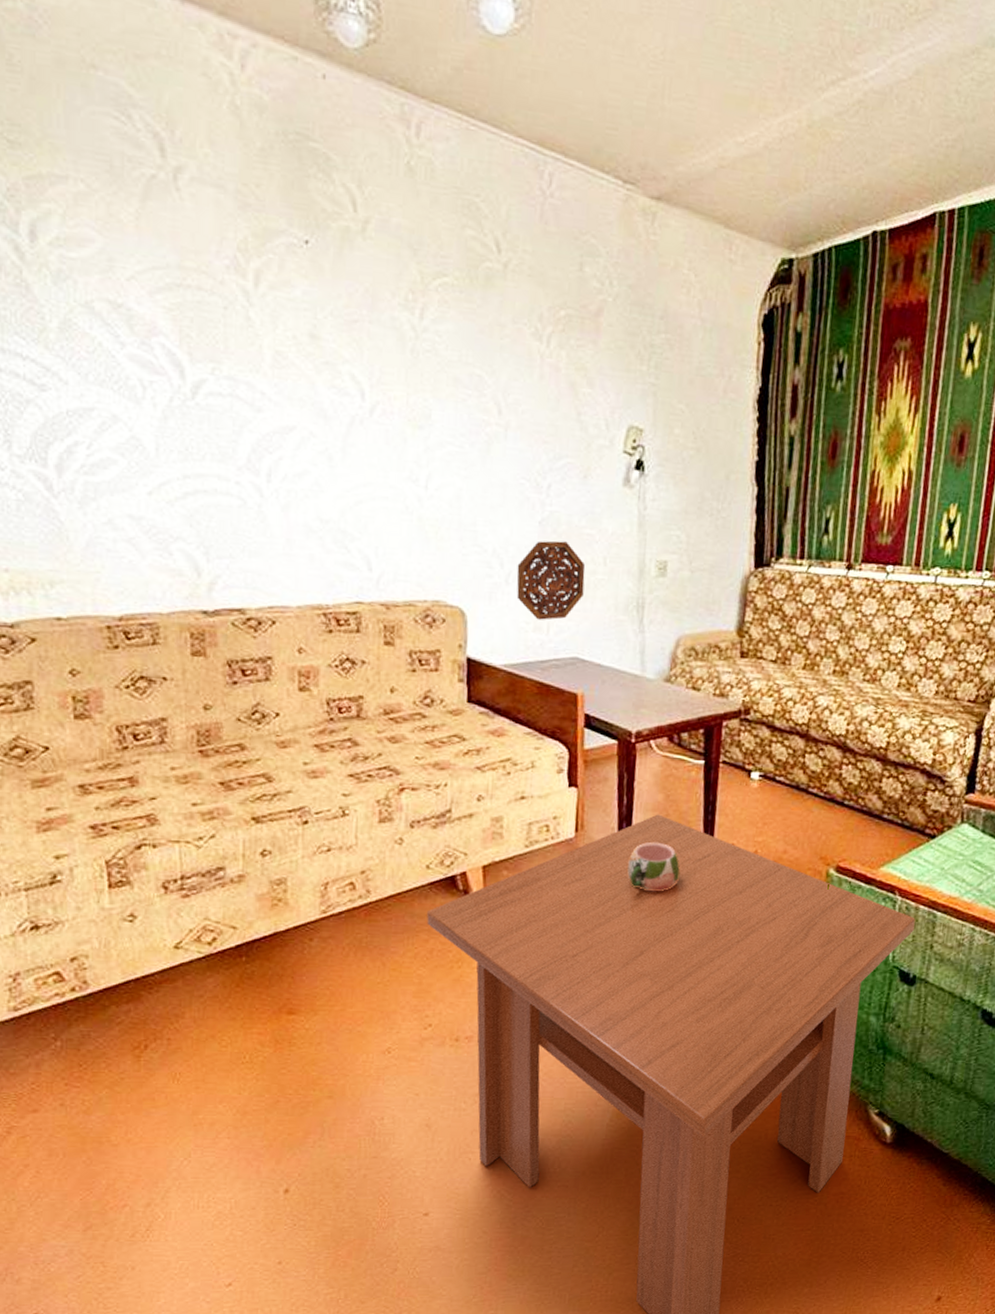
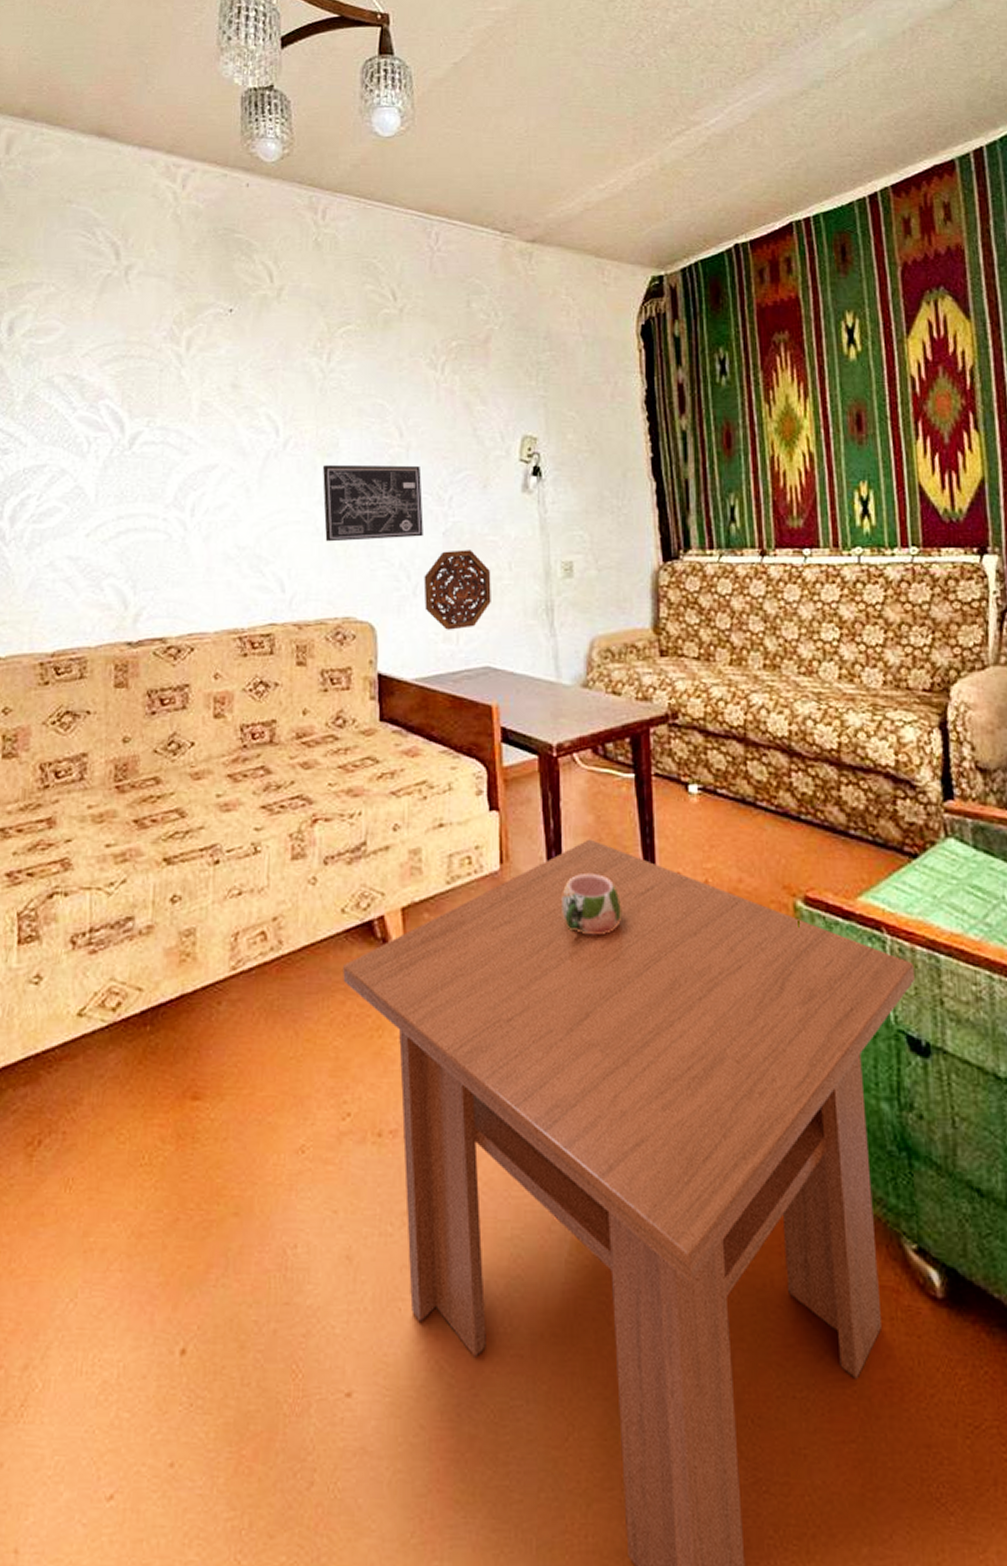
wall art: none [413,438,520,525] -> present [323,465,423,542]

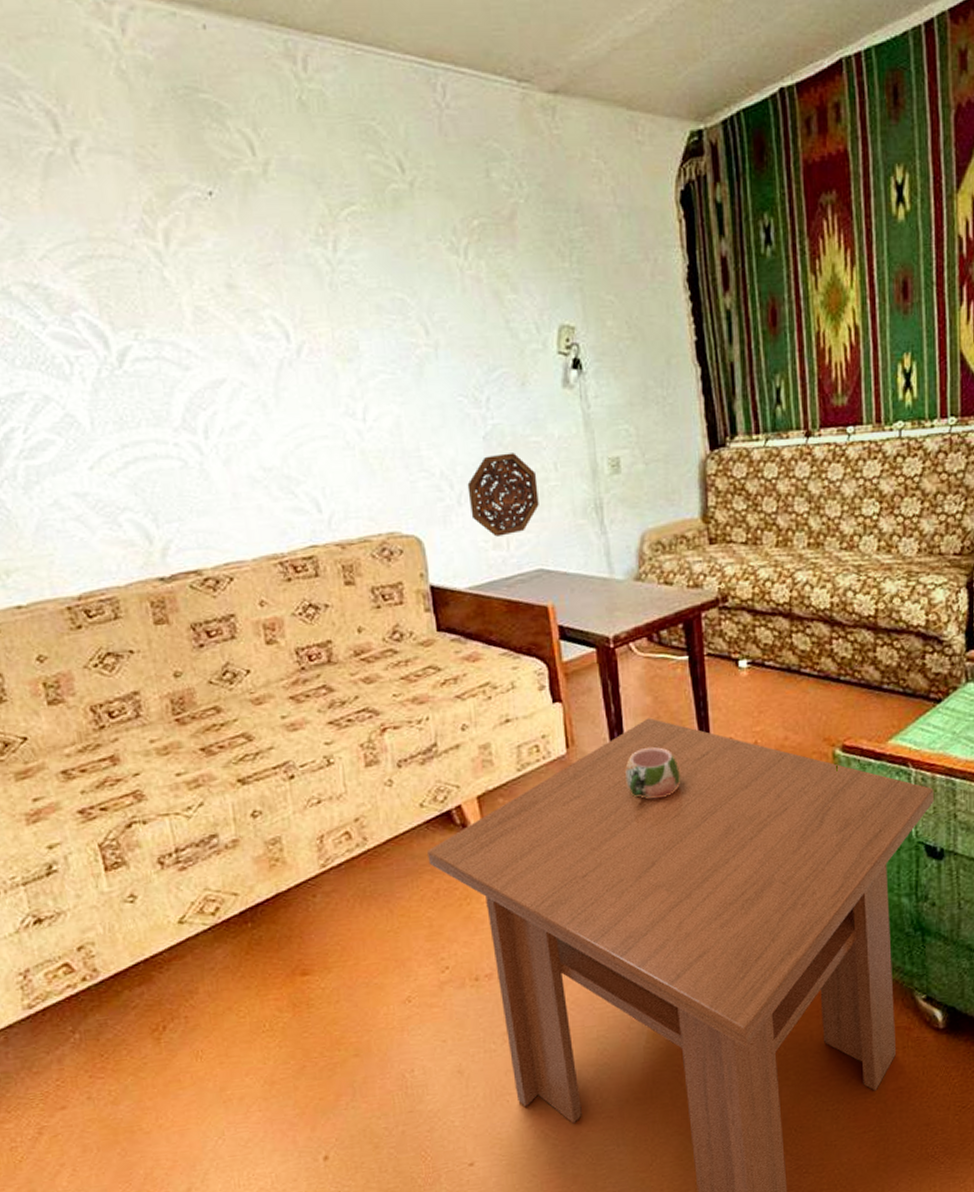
wall art: present [323,465,423,542] -> none [345,367,462,456]

